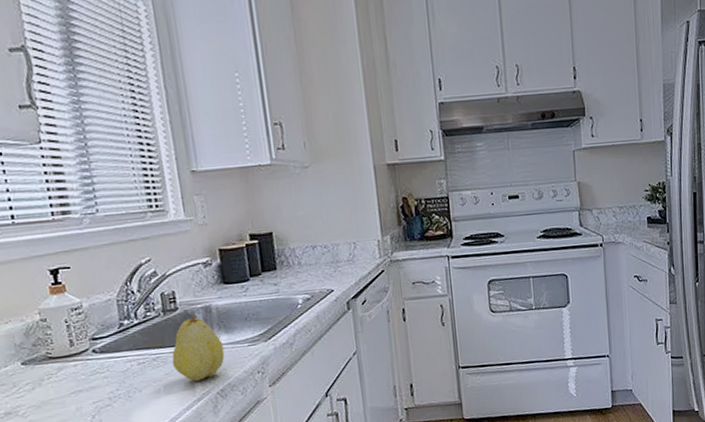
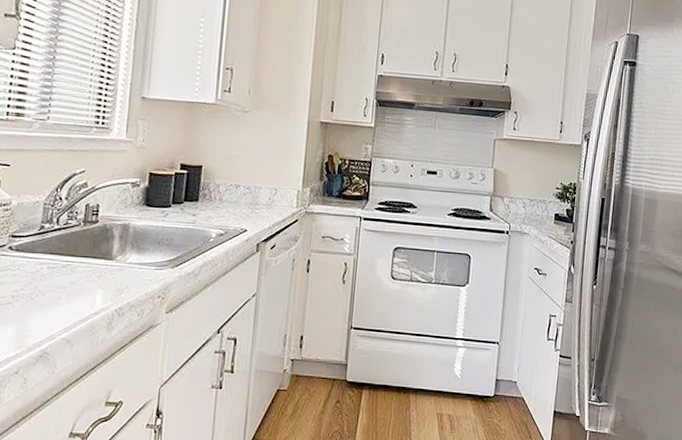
fruit: present [172,314,225,382] -> none [79,230,132,295]

